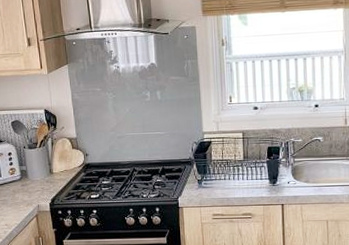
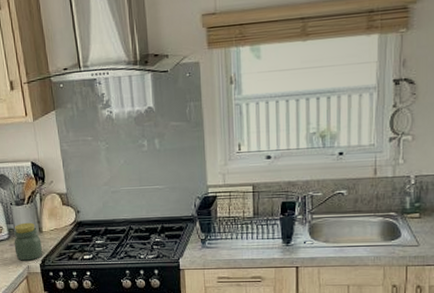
jar: none [25,164,52,200] -> present [14,222,42,261]

